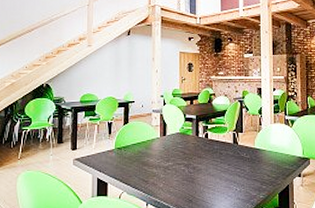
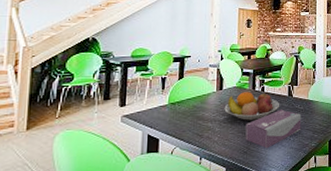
fruit bowl: none [168,138,224,168] -> present [224,92,279,120]
tissue box: none [190,157,248,198] -> present [245,109,301,149]

